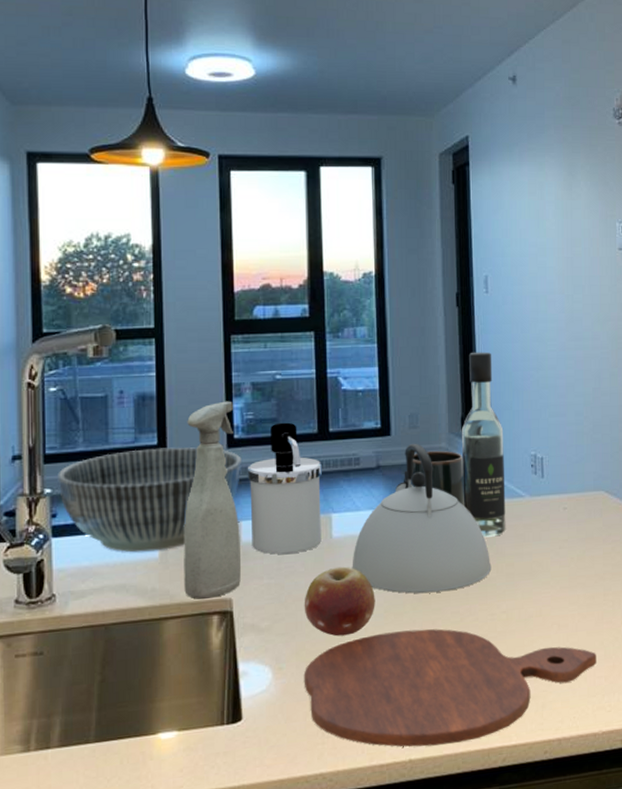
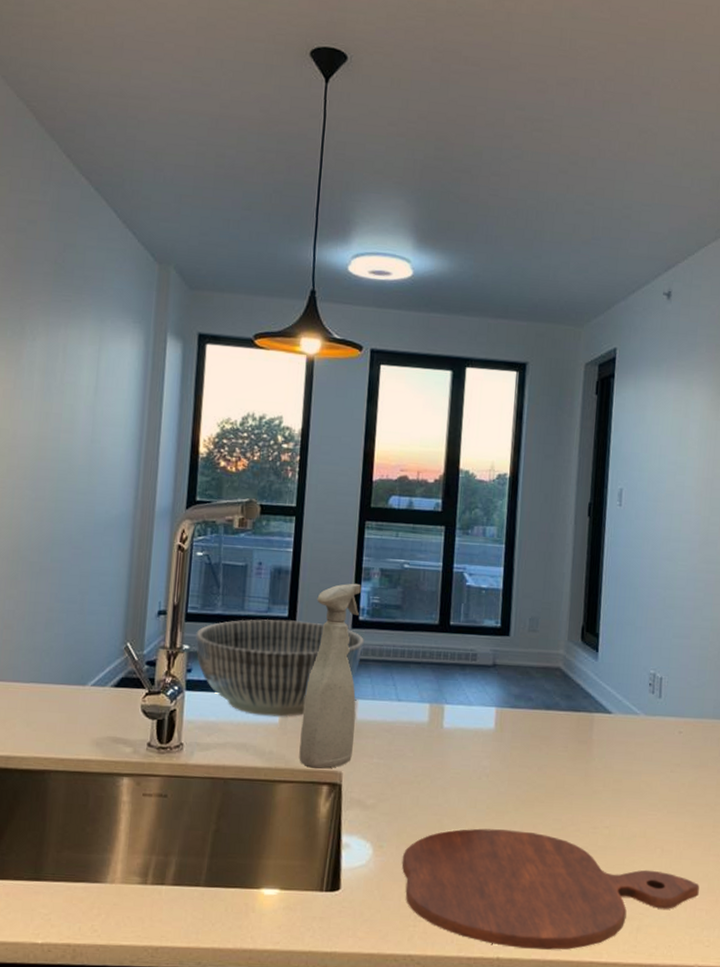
soap dispenser: present [247,422,322,555] -> none [366,610,440,738]
fruit: present [304,566,375,637] -> none [409,757,479,825]
kettle: present [352,443,492,594] -> none [459,646,599,798]
mug: present [410,450,464,507] -> none [524,656,581,716]
bottle: present [461,351,506,538] -> none [575,563,624,750]

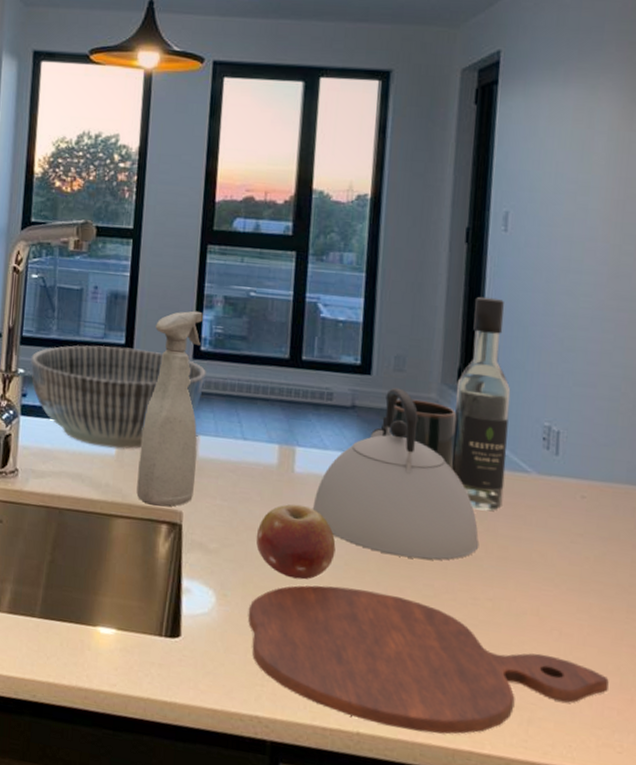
fruit: none [409,757,479,825] -> present [256,504,336,580]
kettle: none [459,646,599,798] -> present [312,387,480,561]
mug: none [524,656,581,716] -> present [389,399,457,469]
bottle: none [575,563,624,750] -> present [451,296,511,511]

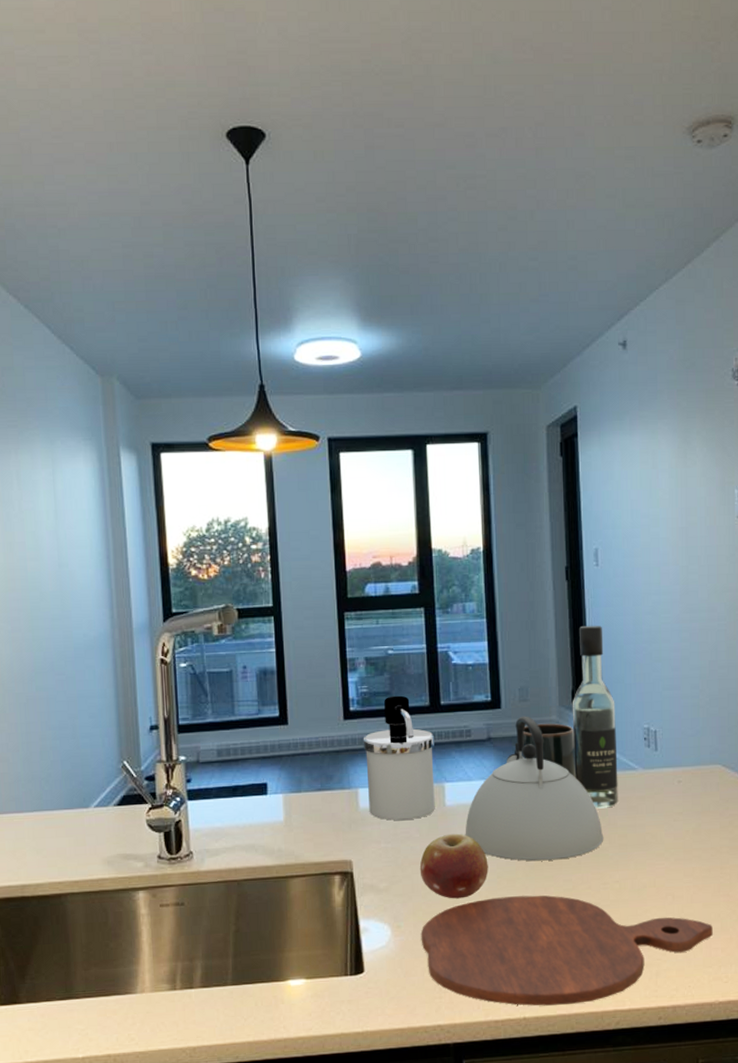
bowl: present [30,345,206,449] -> none [190,718,358,816]
spray bottle: present [136,310,203,507] -> none [305,675,360,861]
soap dispenser: none [208,341,290,481] -> present [363,695,435,820]

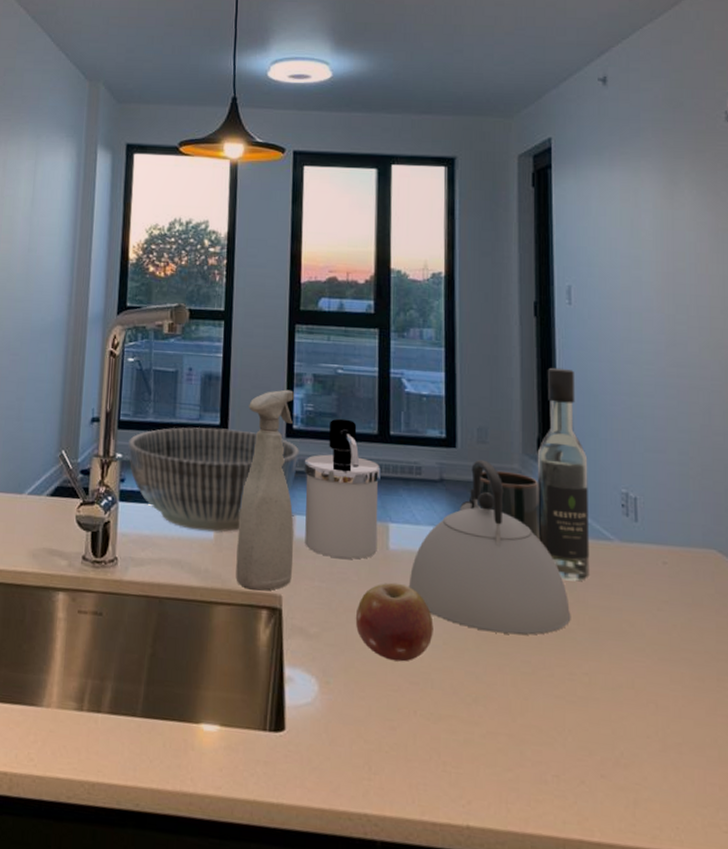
bowl: none [190,718,358,816] -> present [128,427,299,532]
spray bottle: none [305,675,360,861] -> present [236,389,294,591]
cutting board: present [420,895,713,1006] -> none [351,667,708,823]

